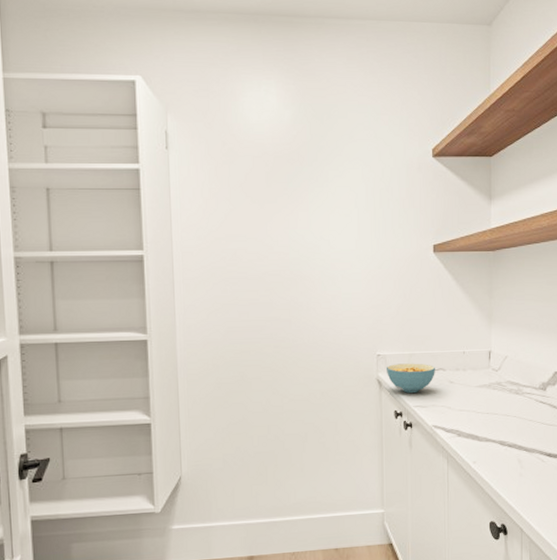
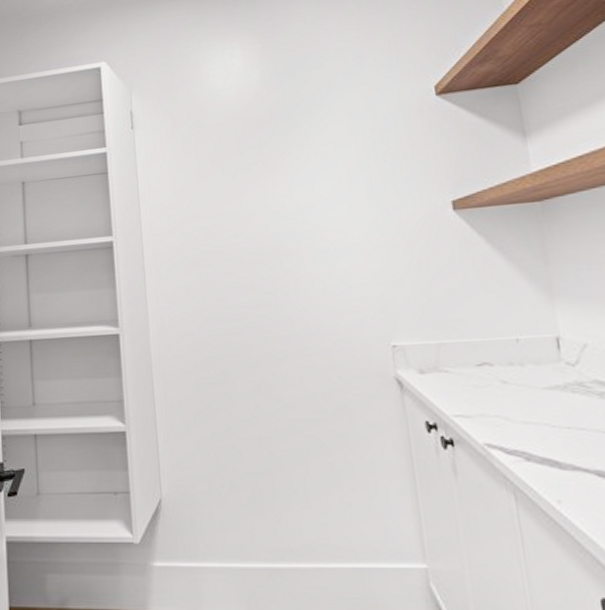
cereal bowl: present [387,363,435,393] -> none [407,356,479,397]

